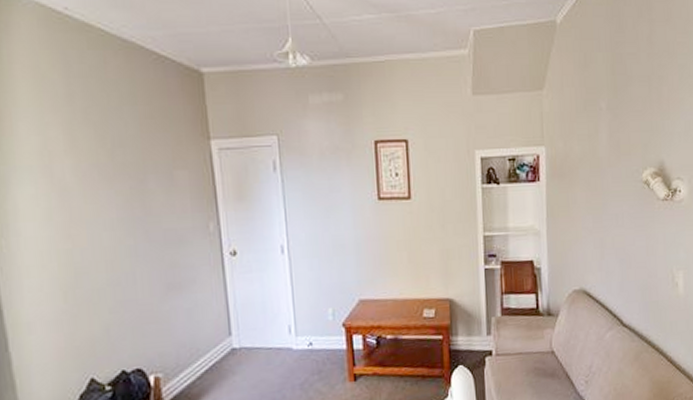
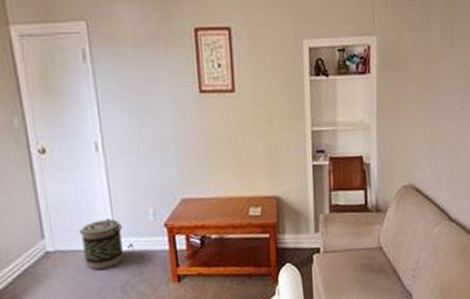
basket: none [264,316,303,367] -> present [79,217,123,270]

